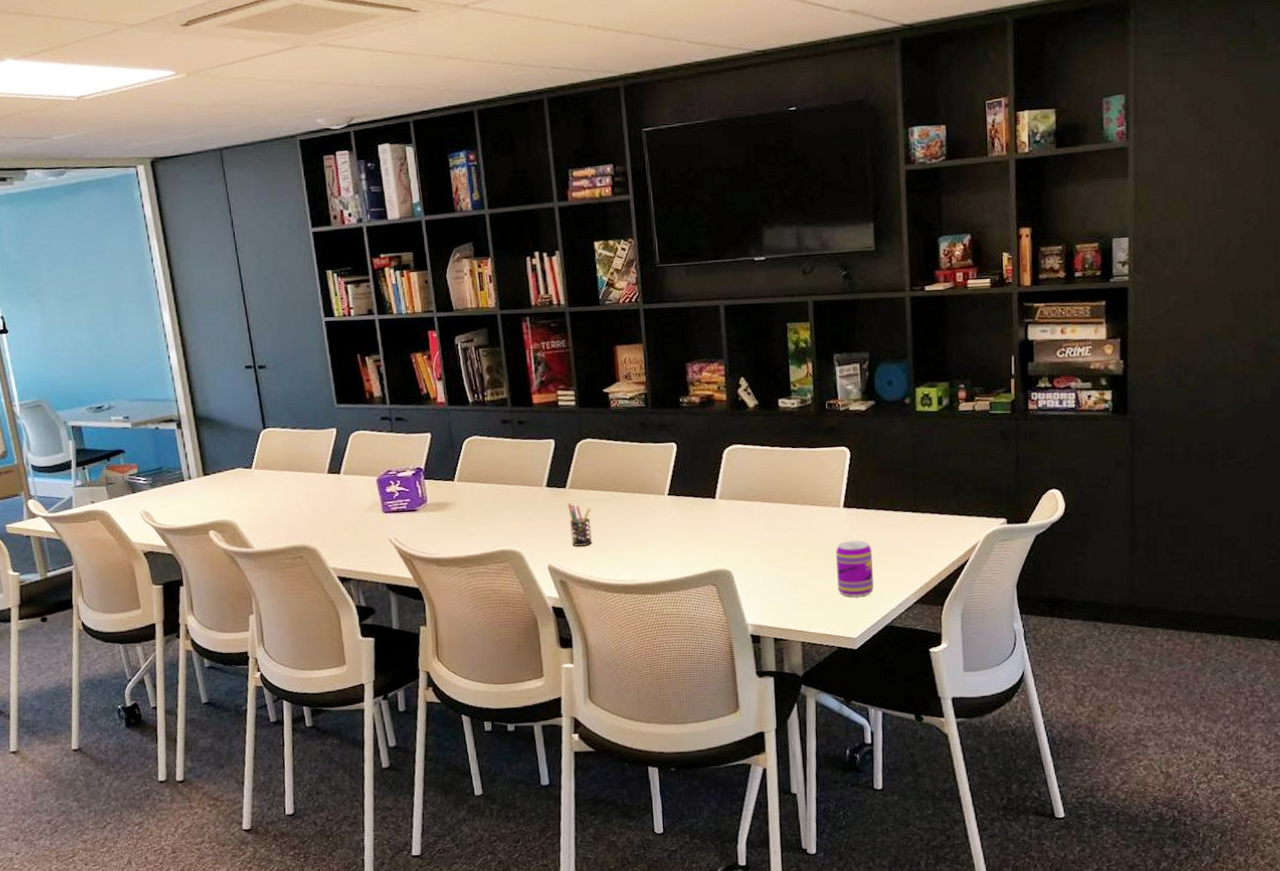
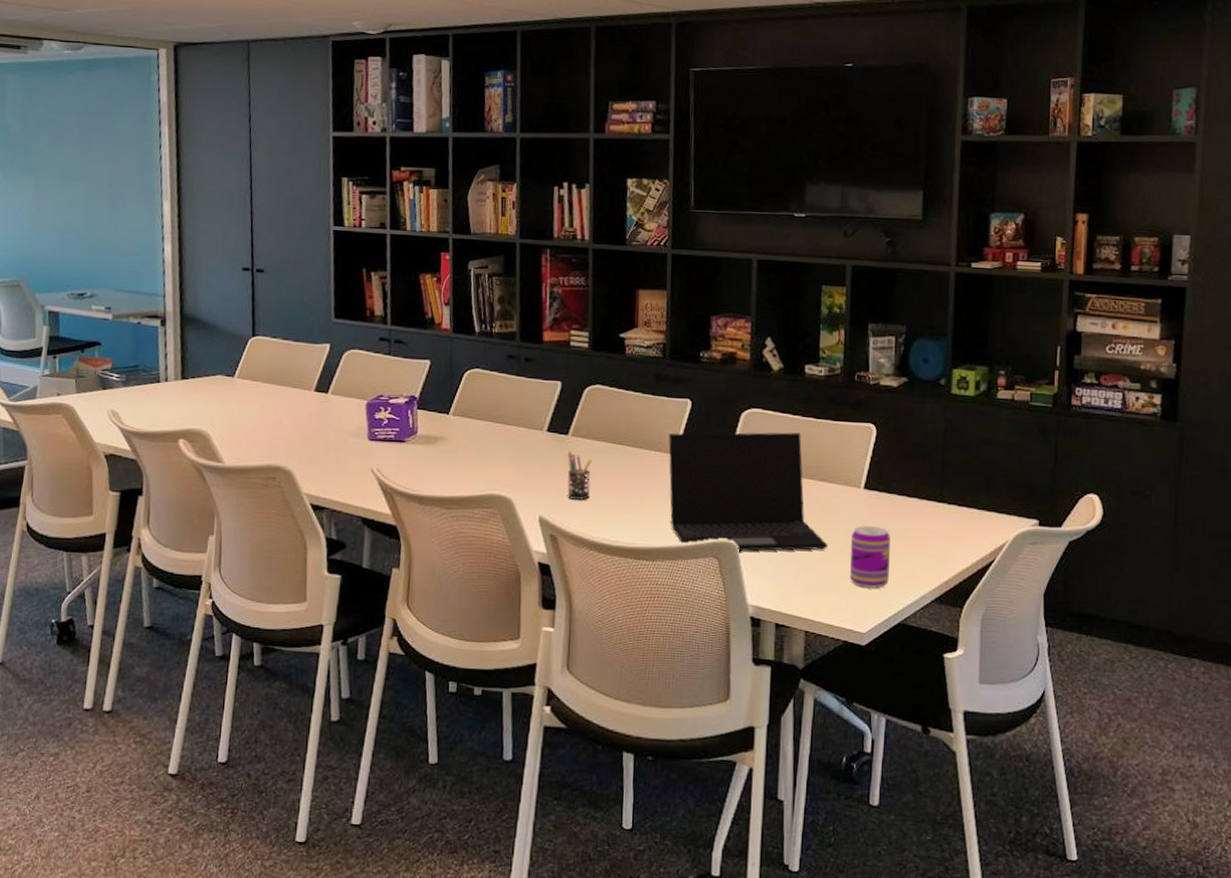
laptop: none [659,463,815,576] -> present [668,432,828,552]

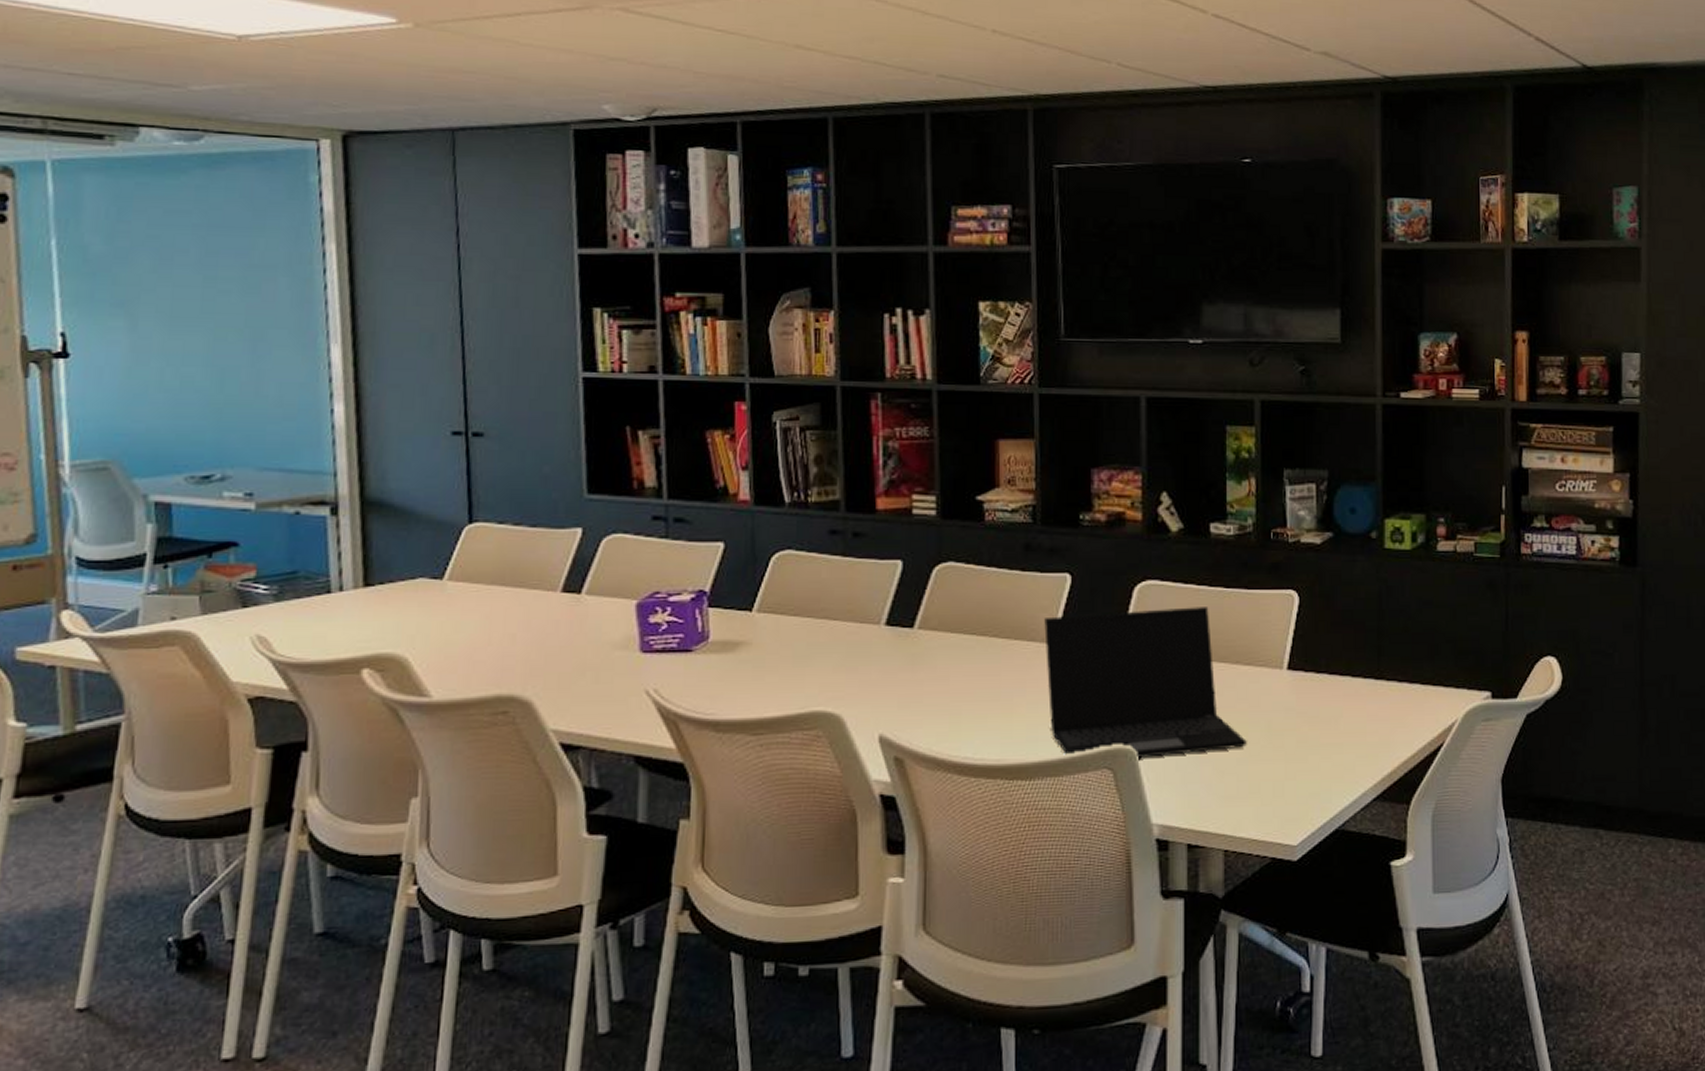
pen holder: present [567,452,593,500] -> none [913,650,947,710]
beverage can: present [850,526,890,588] -> none [1275,714,1322,790]

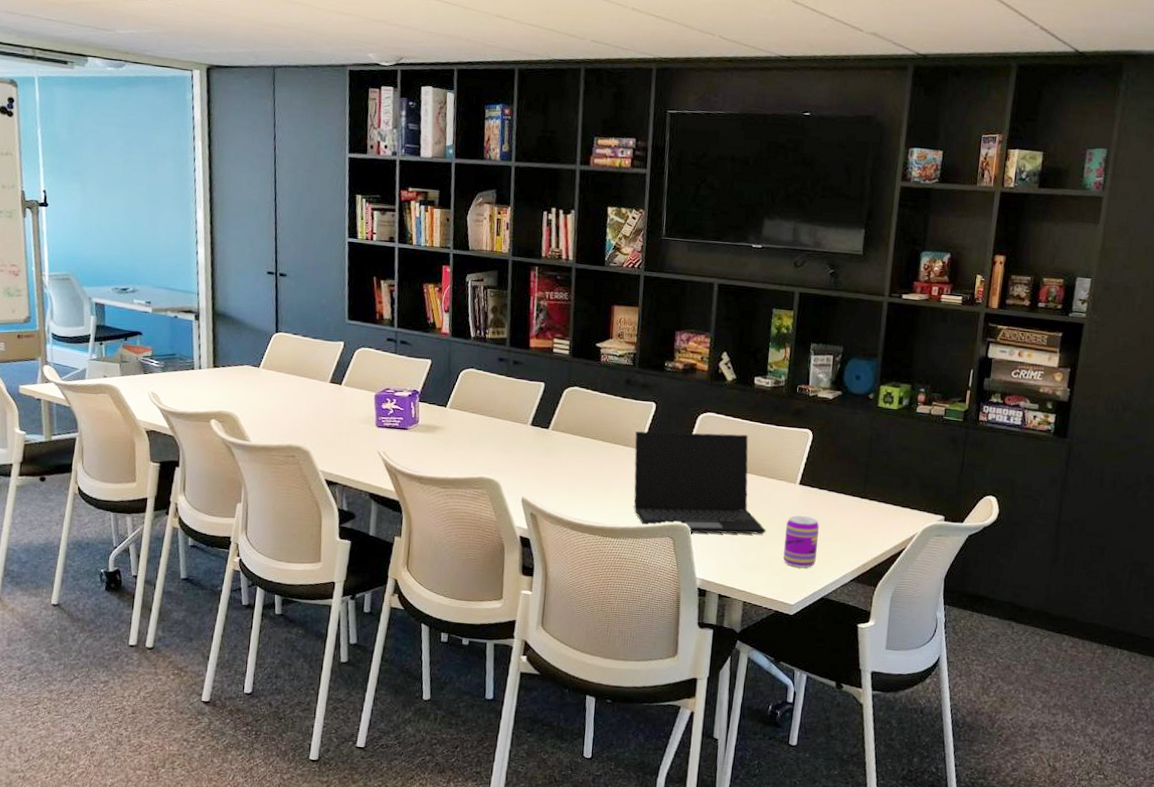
beverage can: none [1275,714,1322,790] -> present [783,515,819,568]

